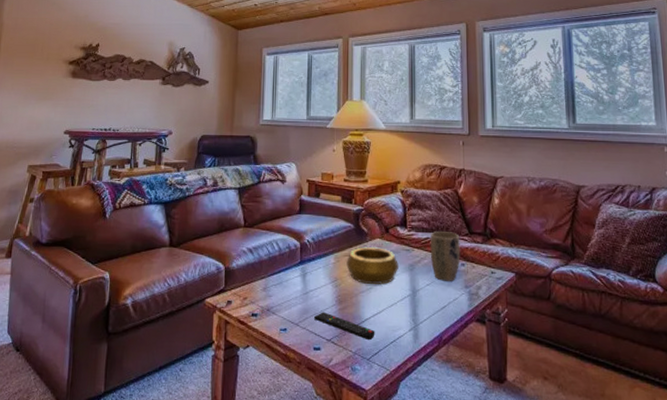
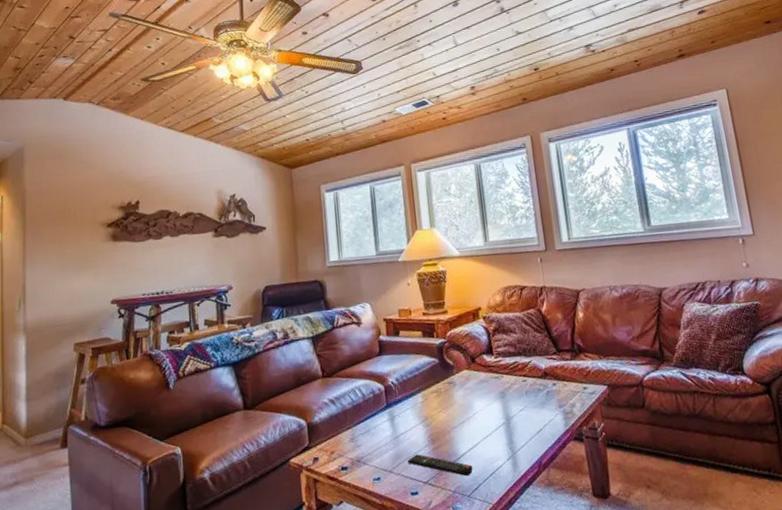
decorative bowl: present [346,246,400,285] -> none [435,378,490,419]
plant pot: present [430,231,460,281] -> none [518,352,551,404]

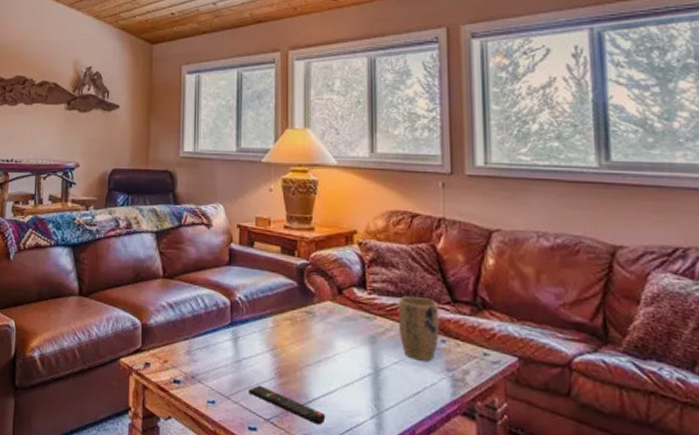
plant pot: none [518,352,551,404] -> present [397,296,440,361]

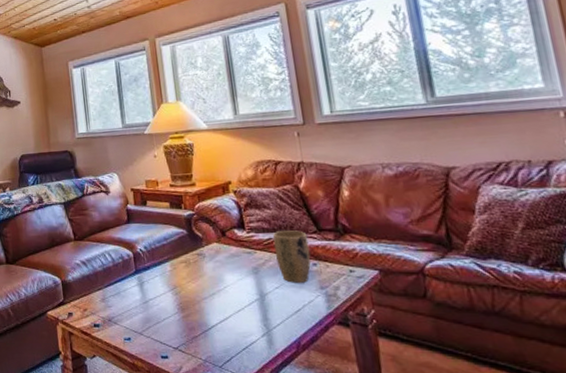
remote control: present [249,385,326,426] -> none [157,320,225,348]

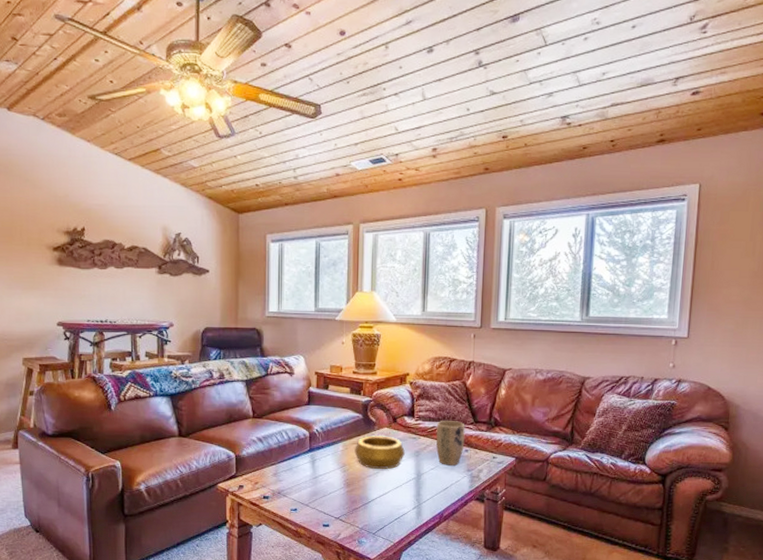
decorative bowl: none [184,251,242,291] -> present [354,434,406,470]

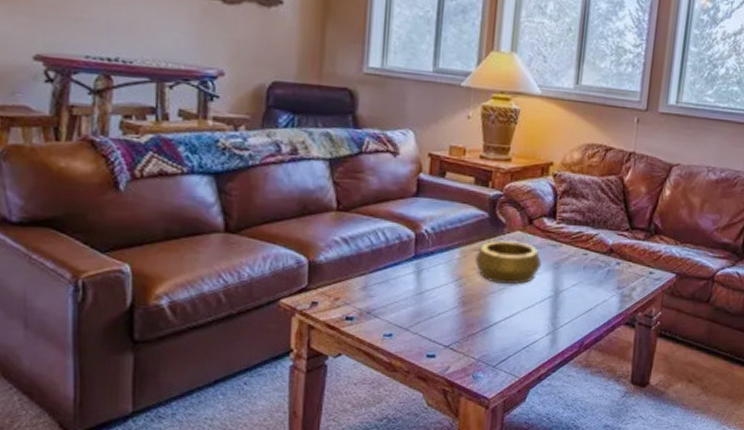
plant pot: present [435,421,465,466] -> none [581,225,619,282]

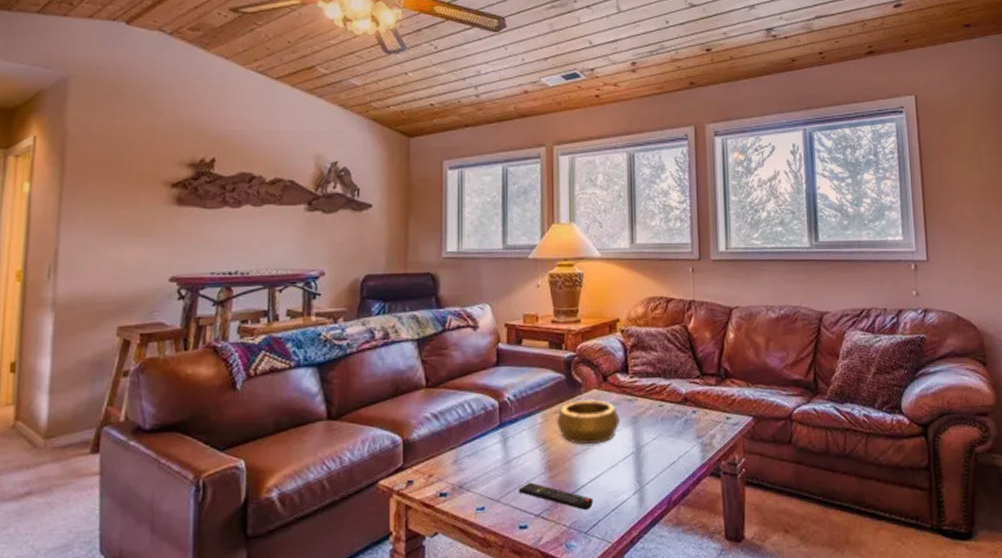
remote control: none [429,315,505,346] -> present [519,482,594,511]

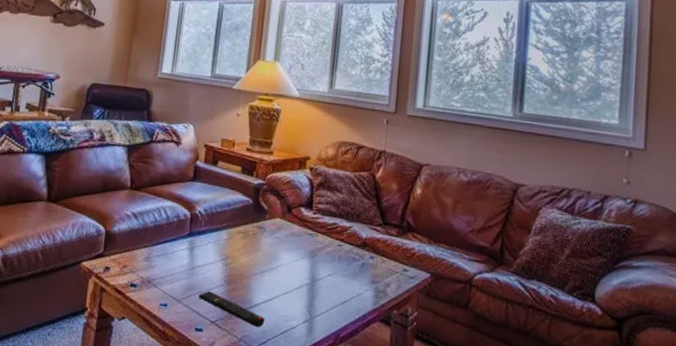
decorative bowl: present [557,399,621,445] -> none [240,225,300,269]

